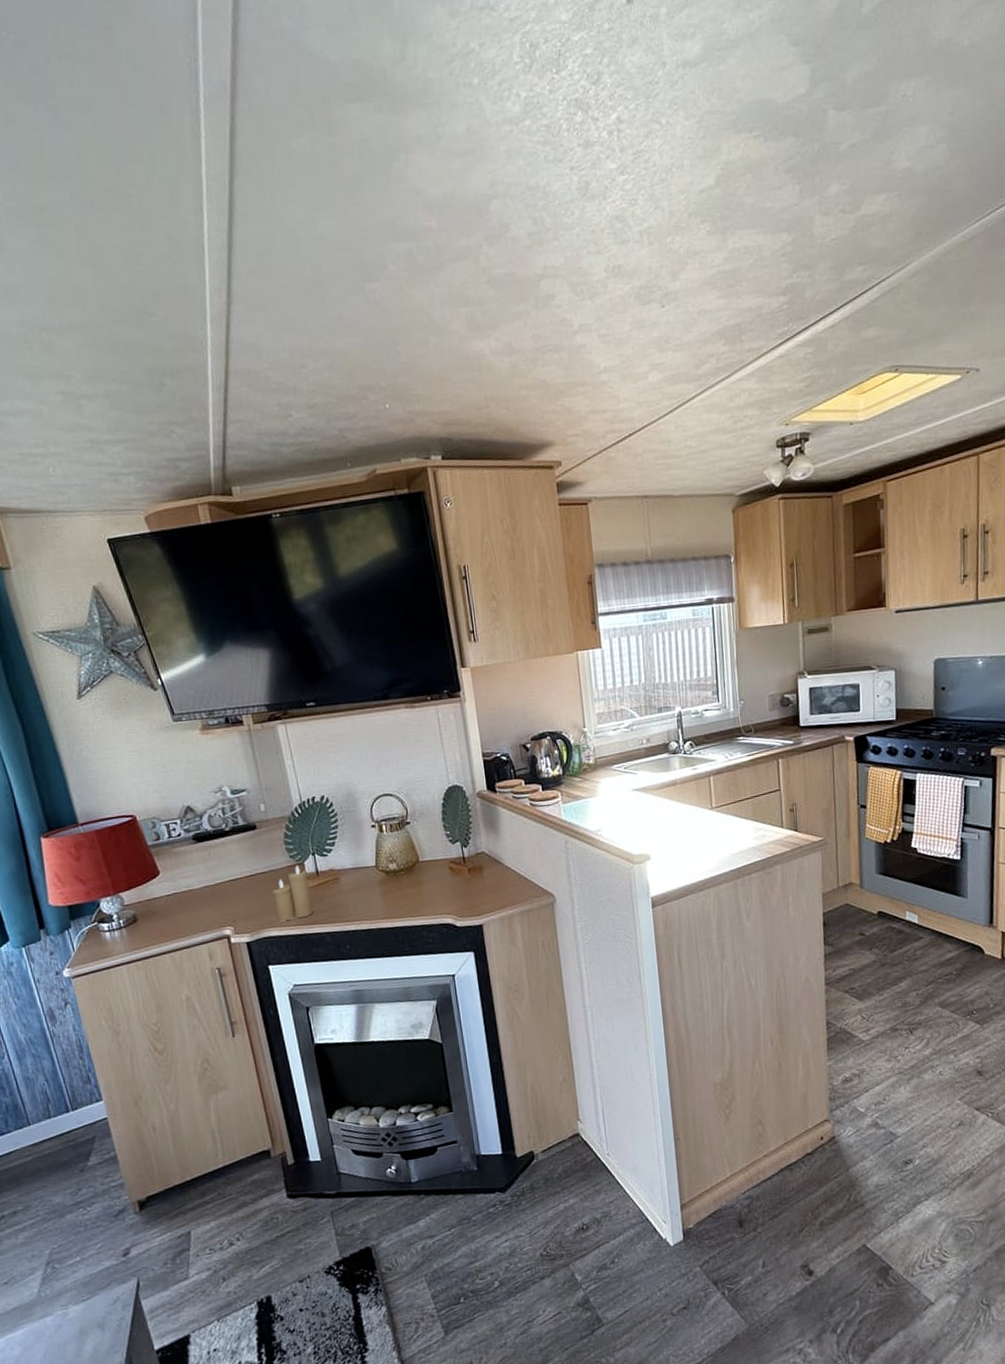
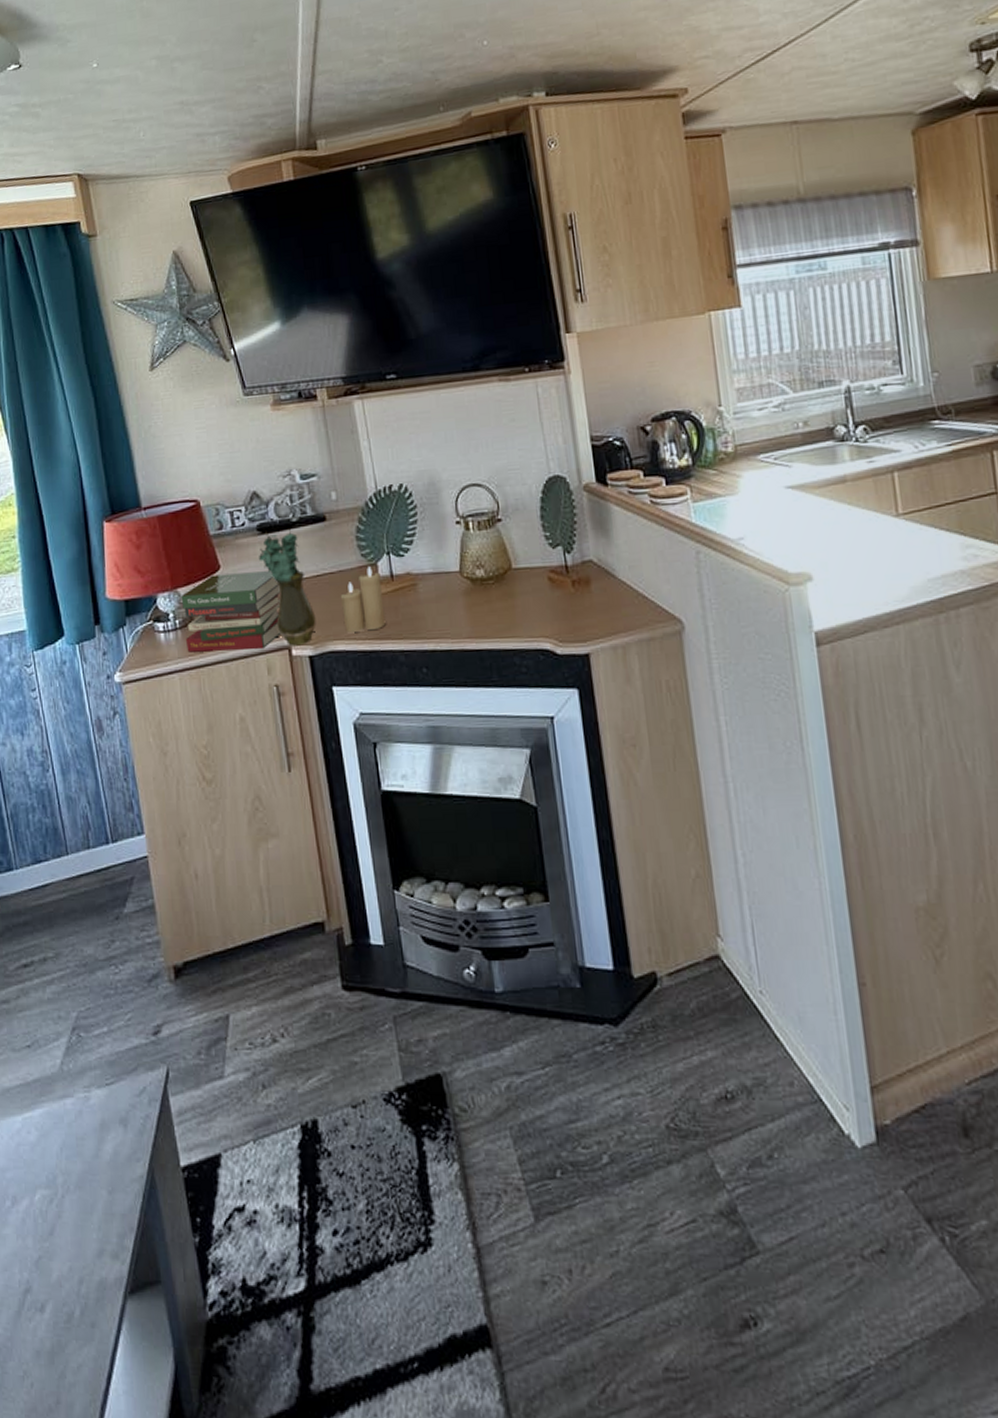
books: none [123,873,221,947] -> present [181,571,282,652]
vase: none [196,837,252,936] -> present [259,529,316,647]

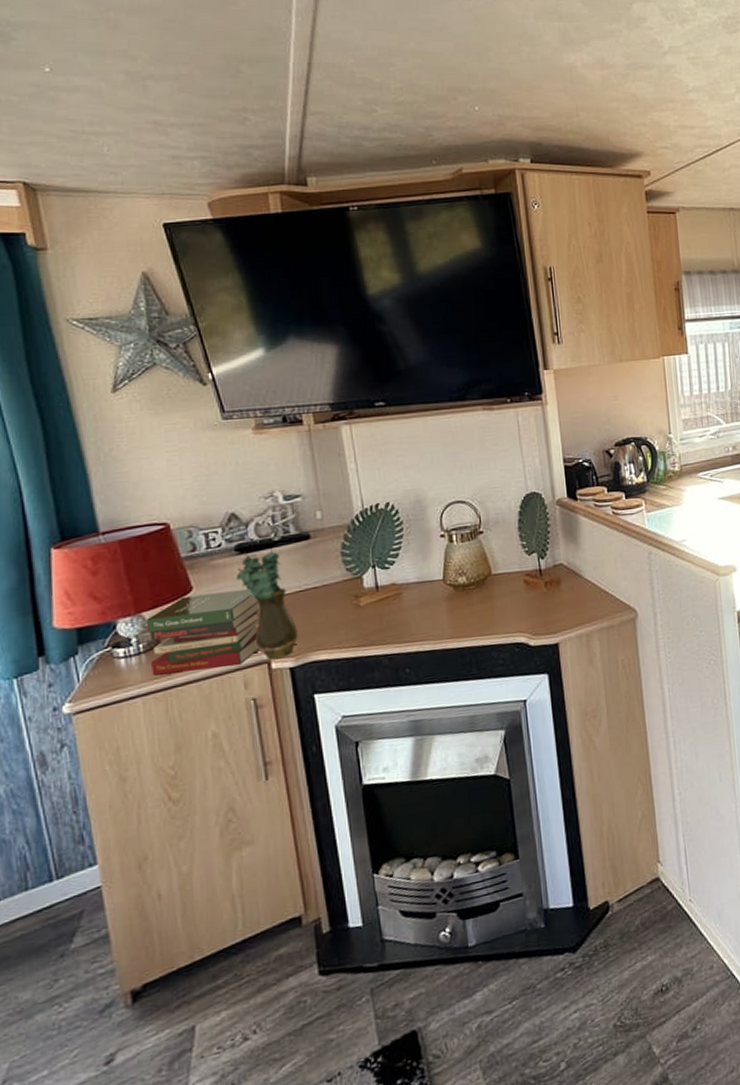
candle: present [340,567,386,632] -> none [323,580,370,642]

